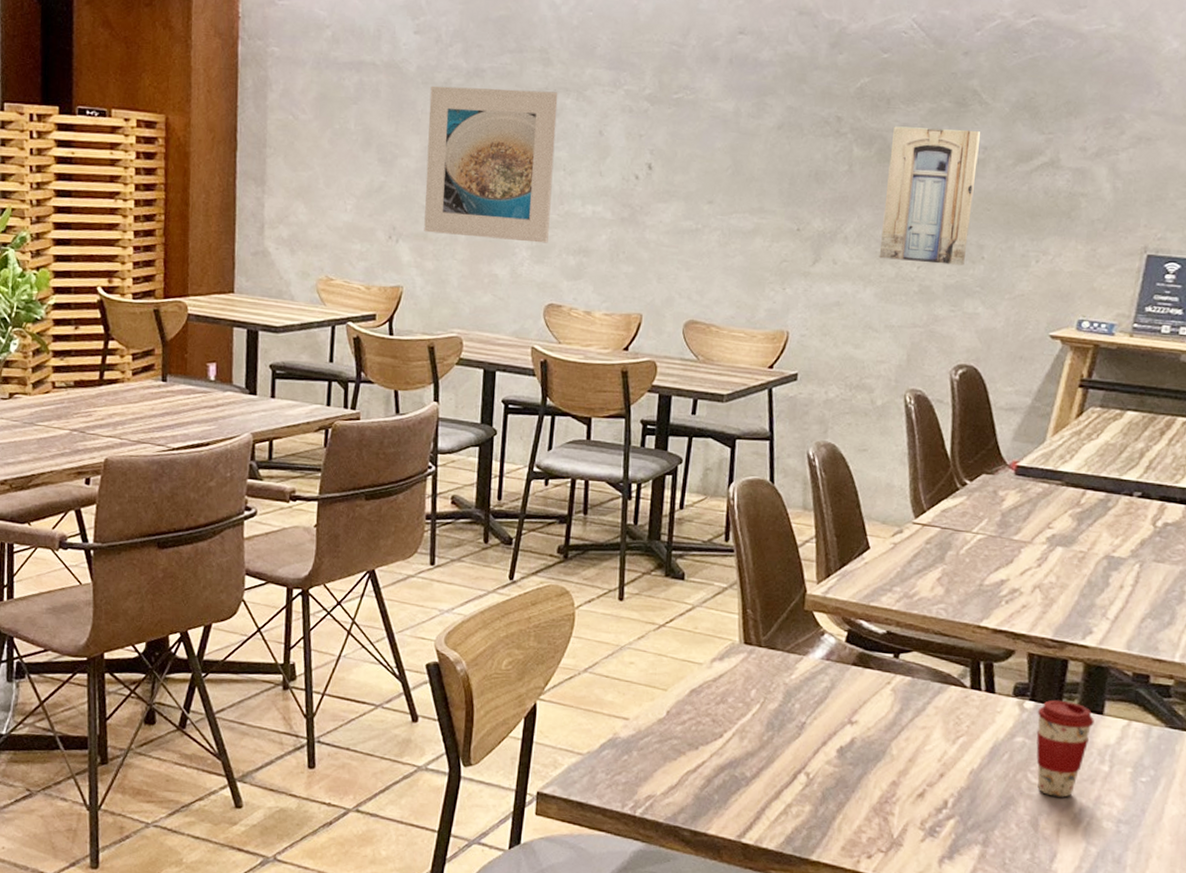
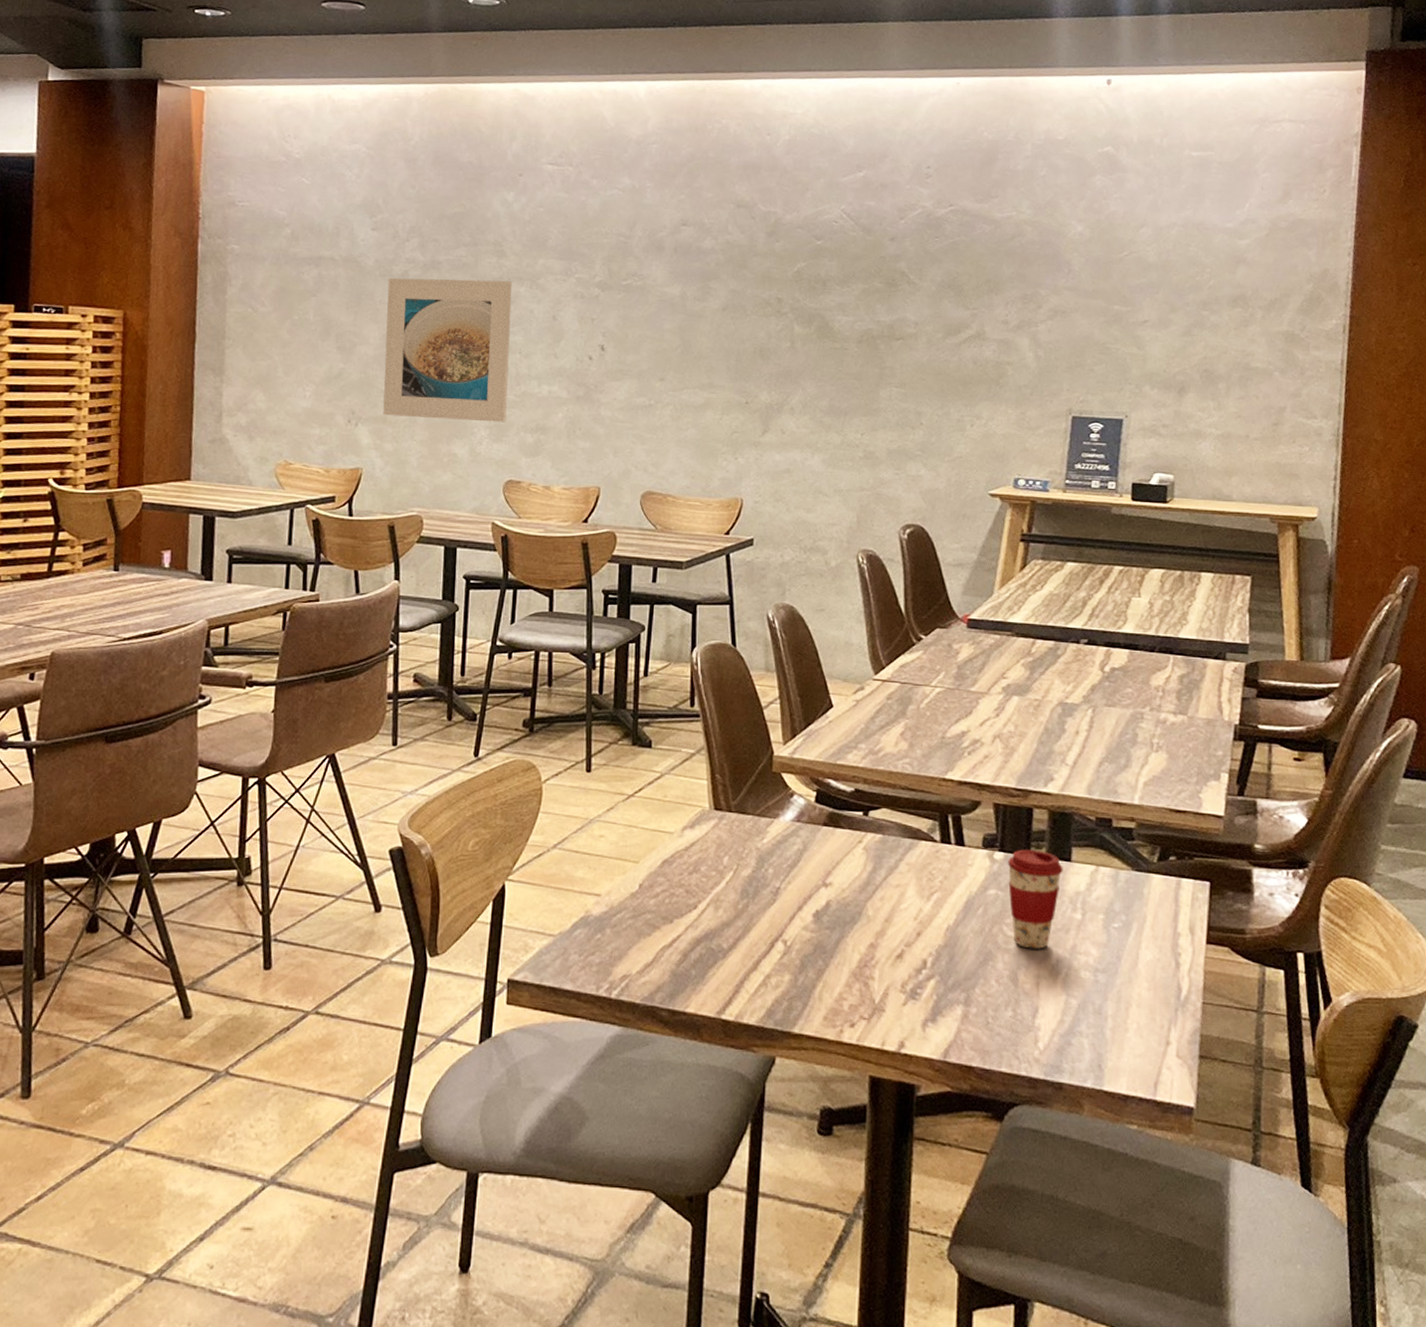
wall art: present [879,126,981,266] -> none [824,305,912,431]

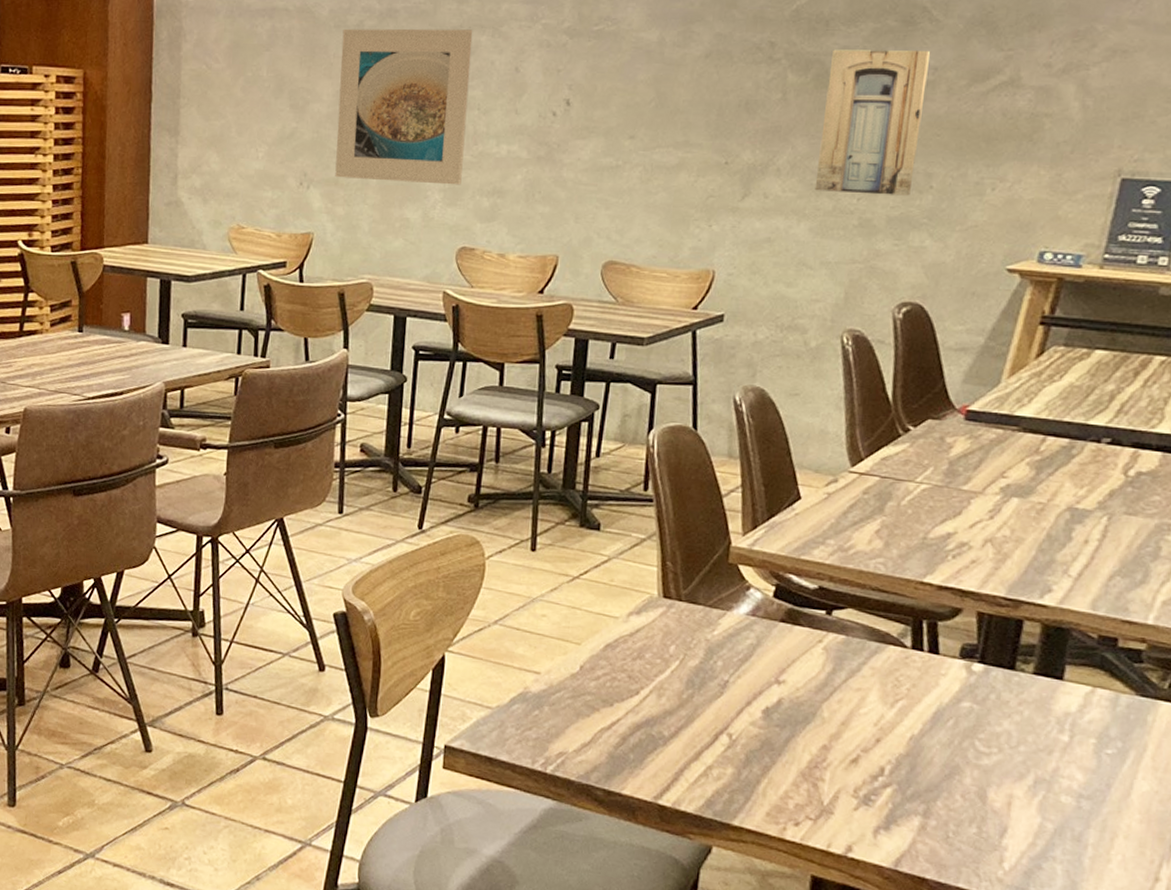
wall art: none [824,305,912,431] -> present [814,49,931,196]
coffee cup: present [1007,849,1063,949] -> none [985,662,1053,768]

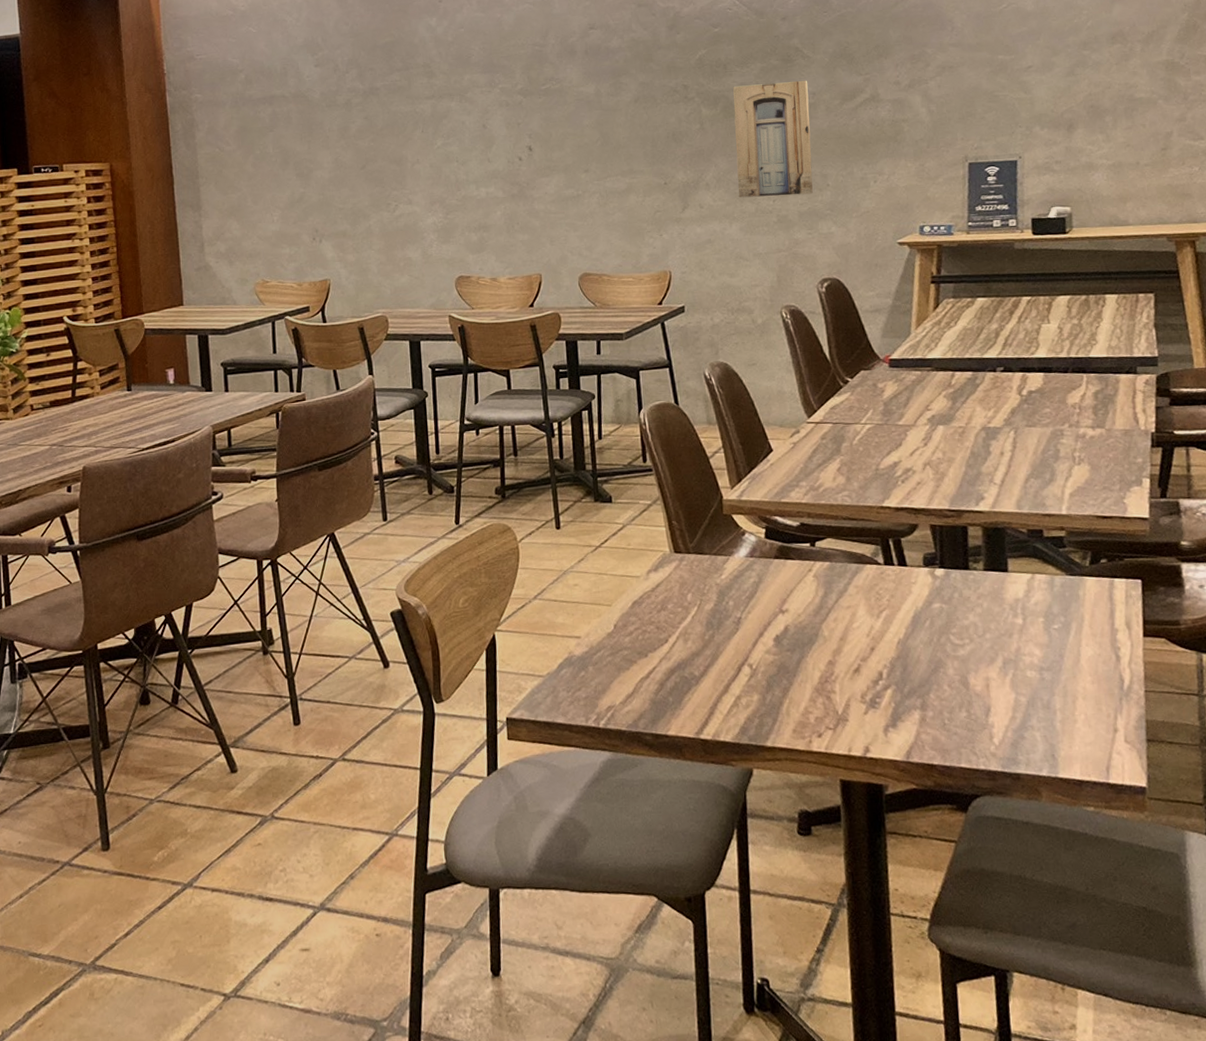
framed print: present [335,28,473,185] -> none [334,98,451,231]

